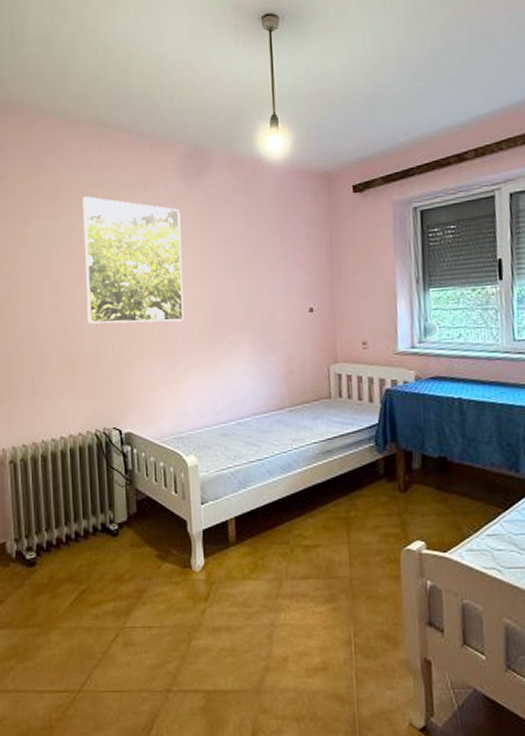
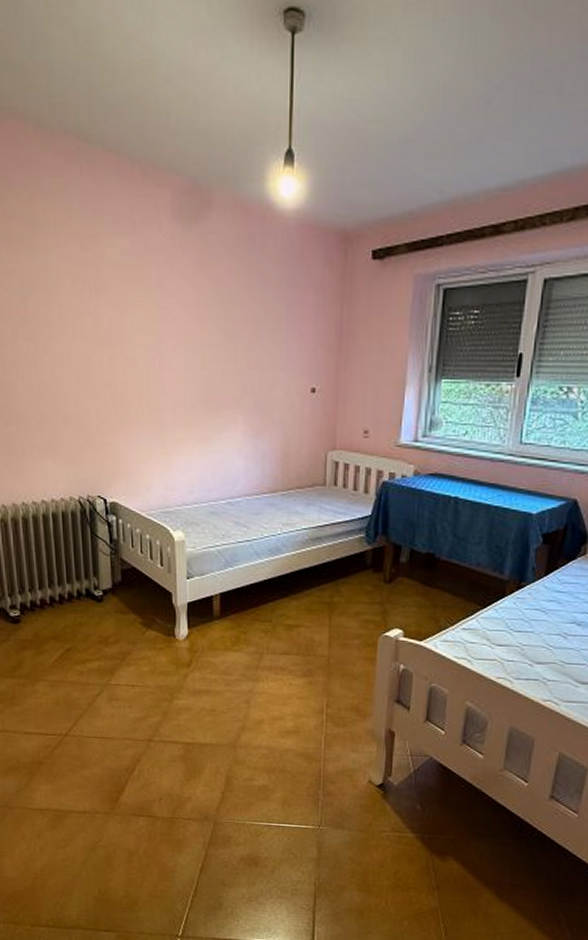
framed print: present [82,196,184,324] -> none [61,231,176,389]

